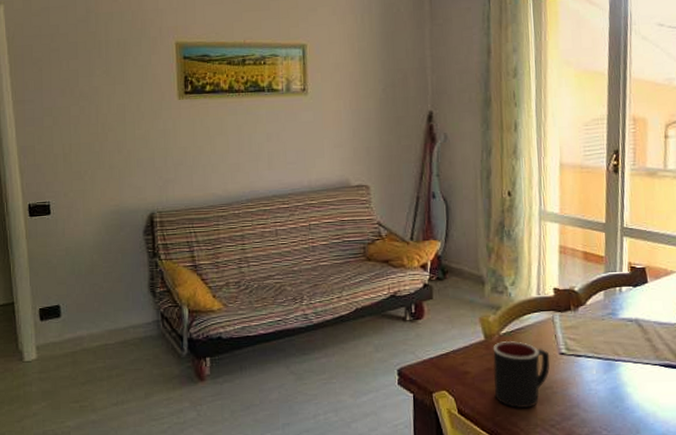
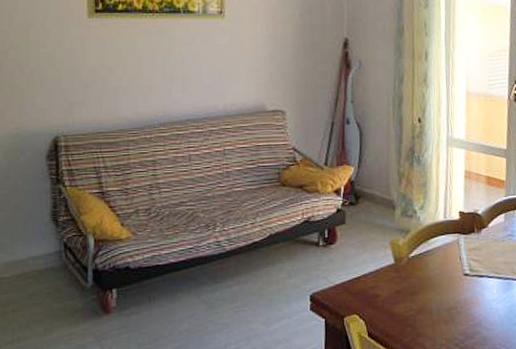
mug: present [492,340,550,409] -> none [402,263,455,330]

